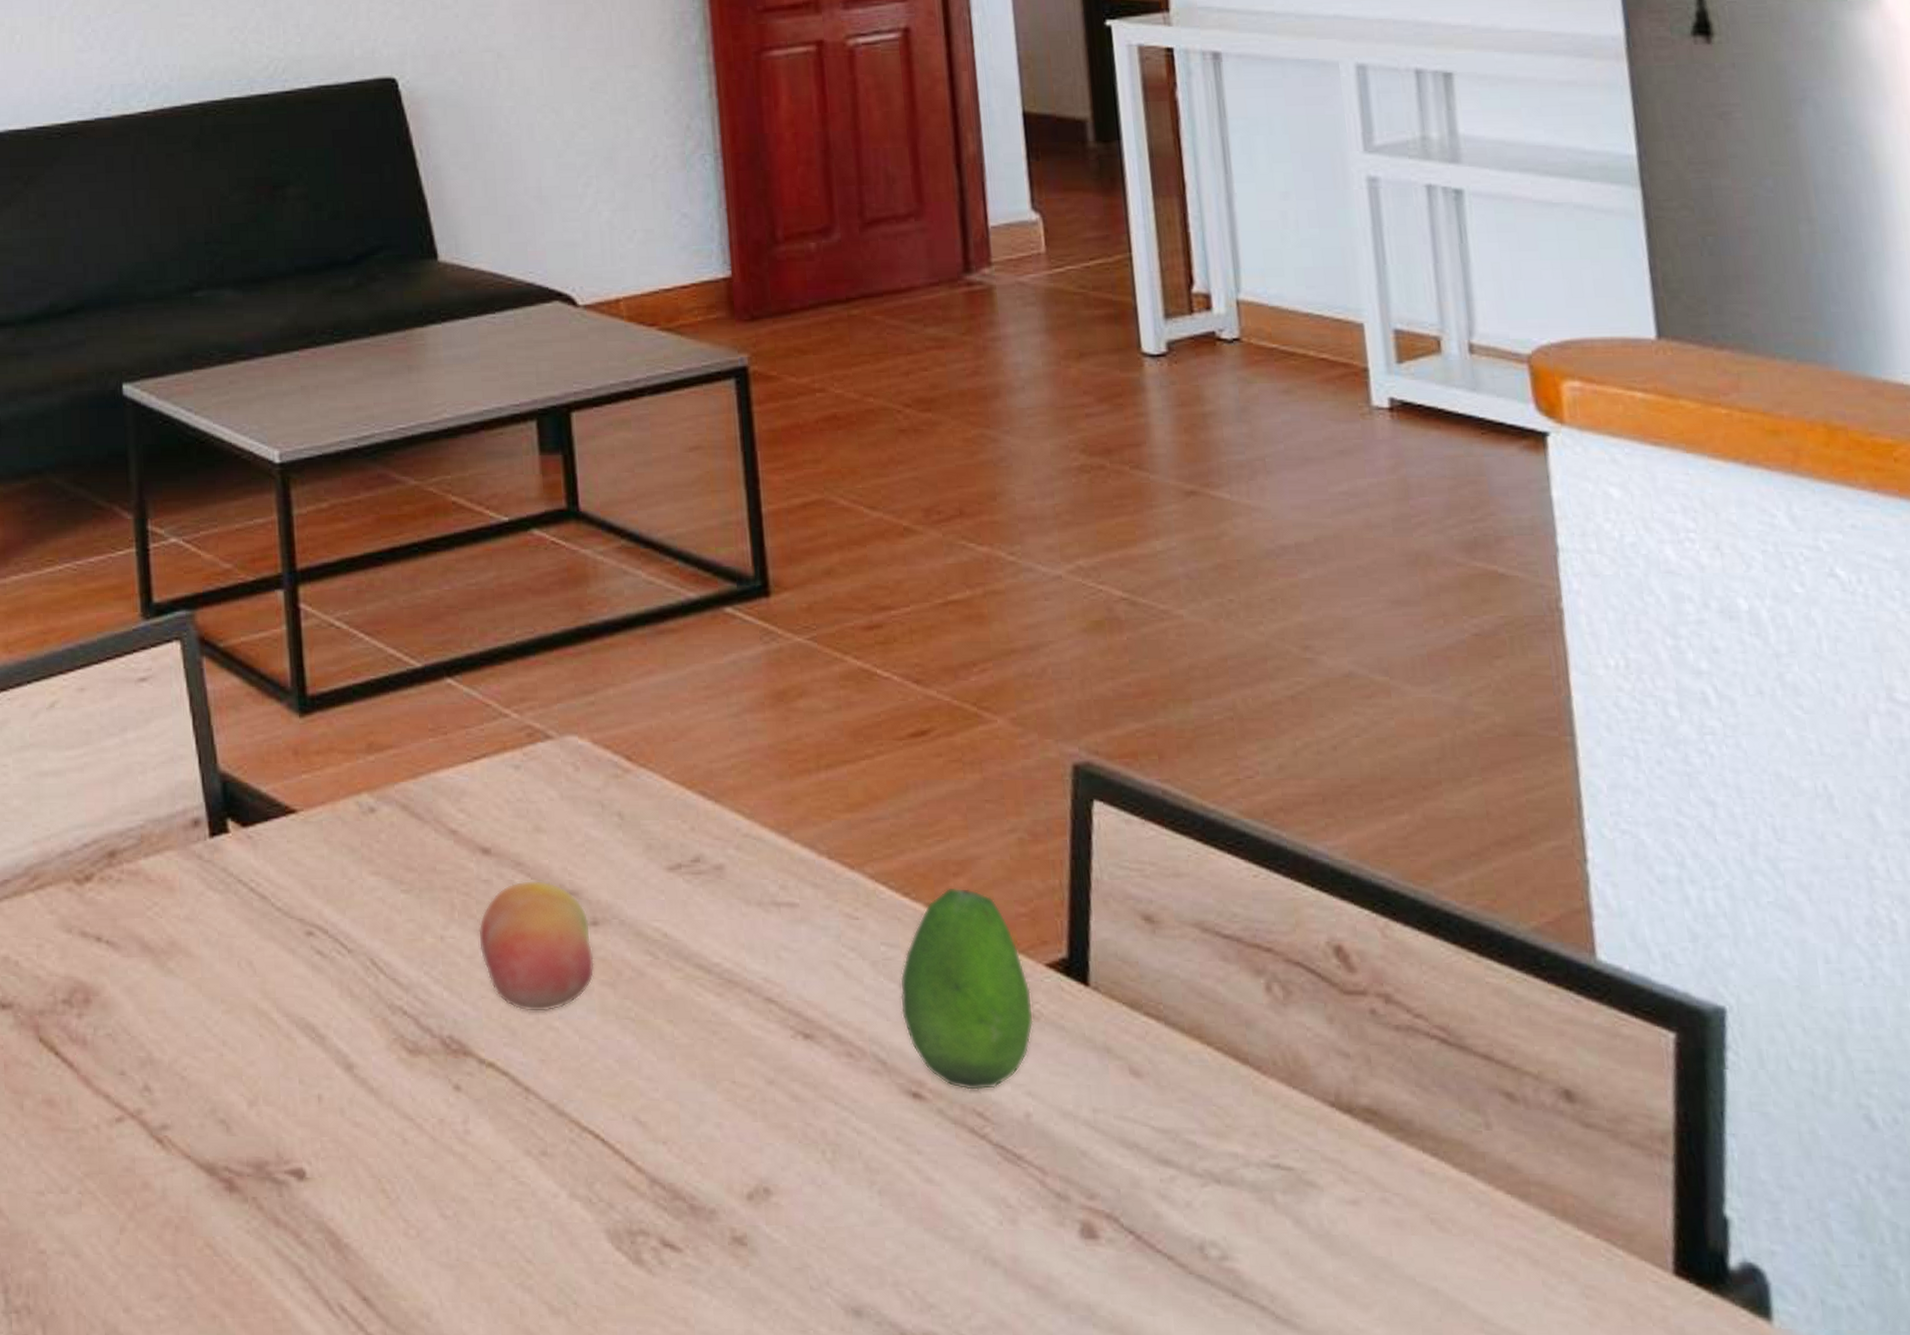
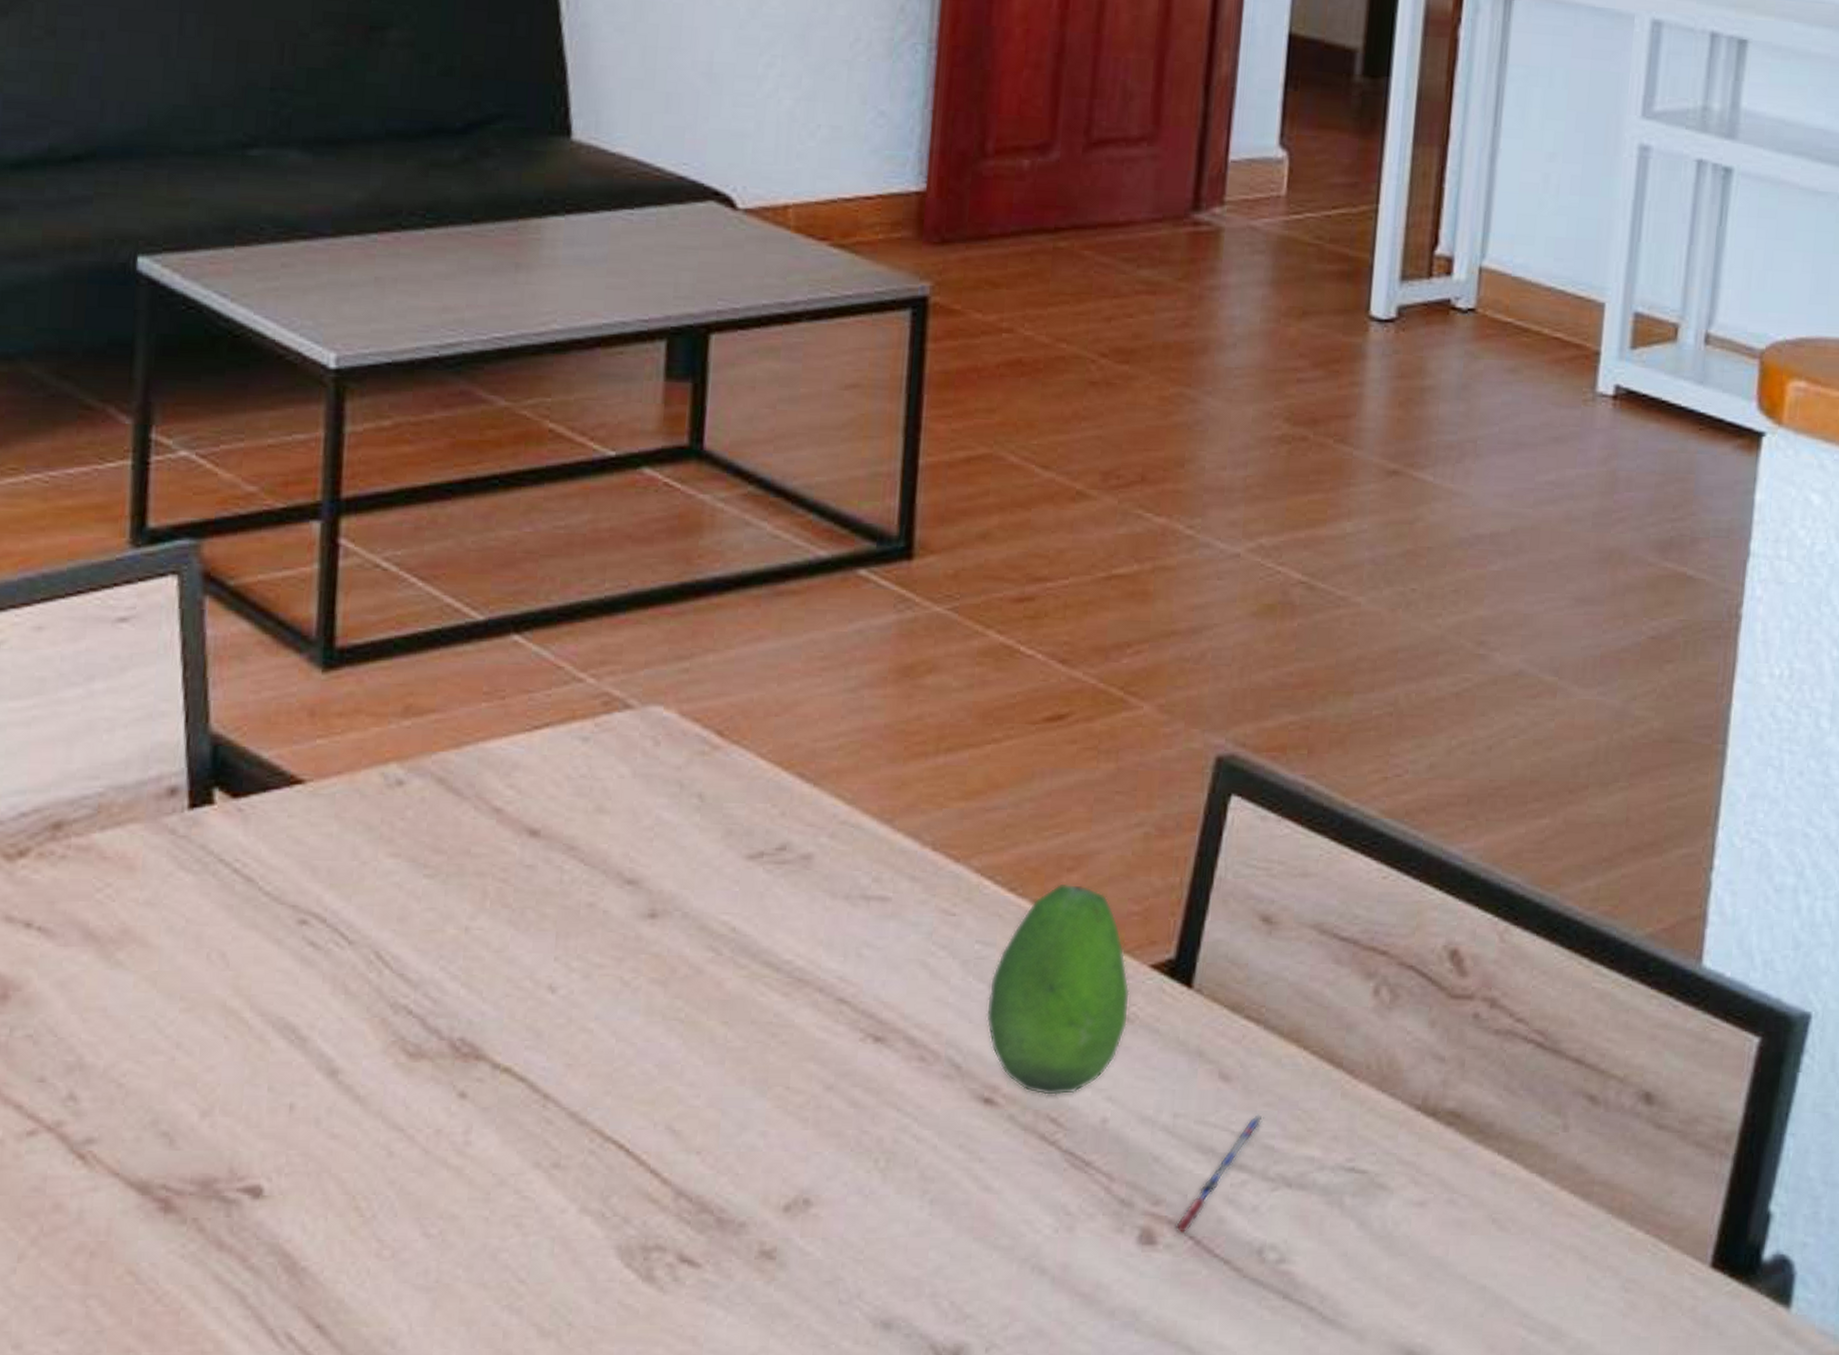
fruit: present [478,880,595,1013] -> none [510,866,647,1013]
pen: none [1113,1110,1182,1228] -> present [1174,1114,1265,1234]

